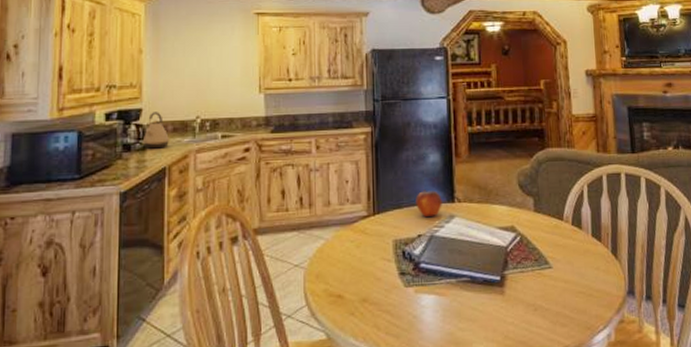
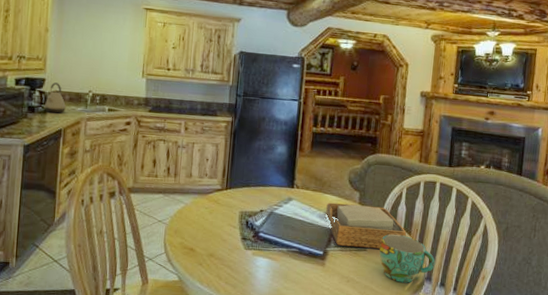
fruit: present [416,189,442,217] -> none [261,174,284,197]
napkin holder: none [496,211,596,266] -> present [325,202,406,250]
cup: none [567,242,636,302] -> present [379,234,435,283]

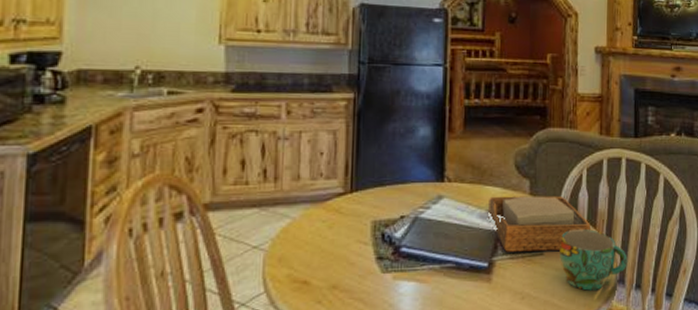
kettle: present [44,82,66,114] -> none [60,57,98,103]

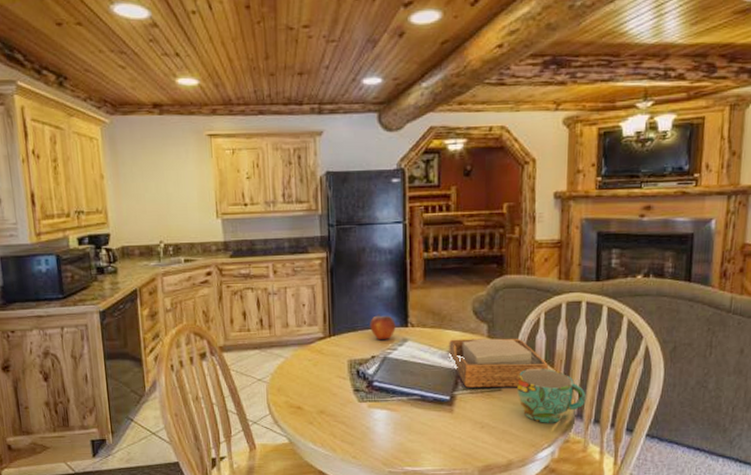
fruit: none [400,166,431,196] -> present [370,314,396,339]

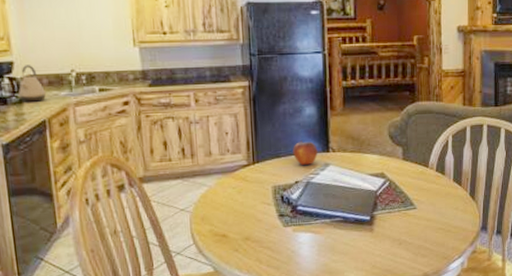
kettle: none [113,237,137,272] -> present [17,65,46,102]
napkin holder: present [449,338,548,388] -> none [368,159,456,208]
cup: present [517,368,586,423] -> none [430,186,489,237]

